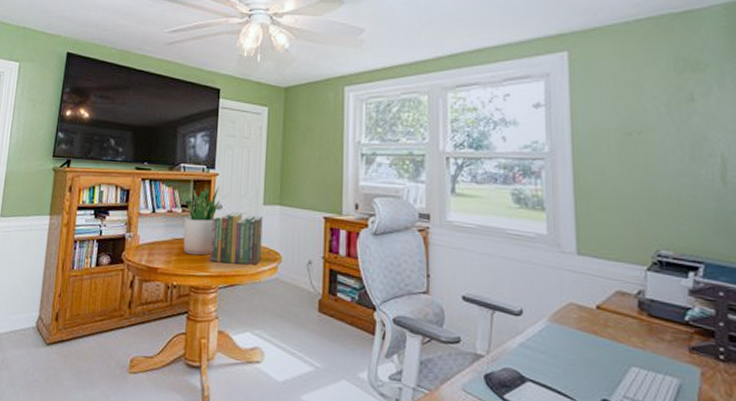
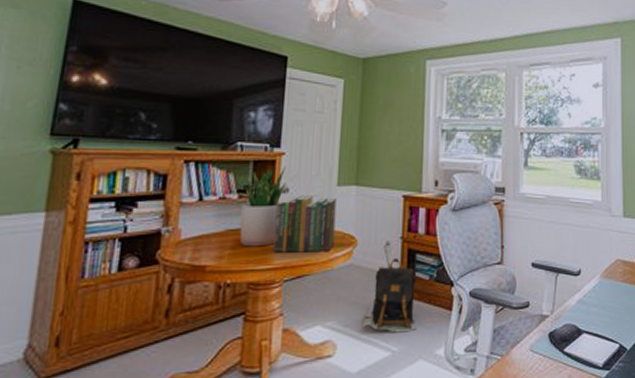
backpack: none [287,277,339,351] -> present [362,259,417,333]

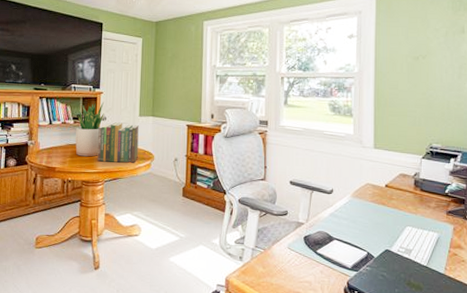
backpack: present [362,259,417,333] -> none [159,171,198,225]

